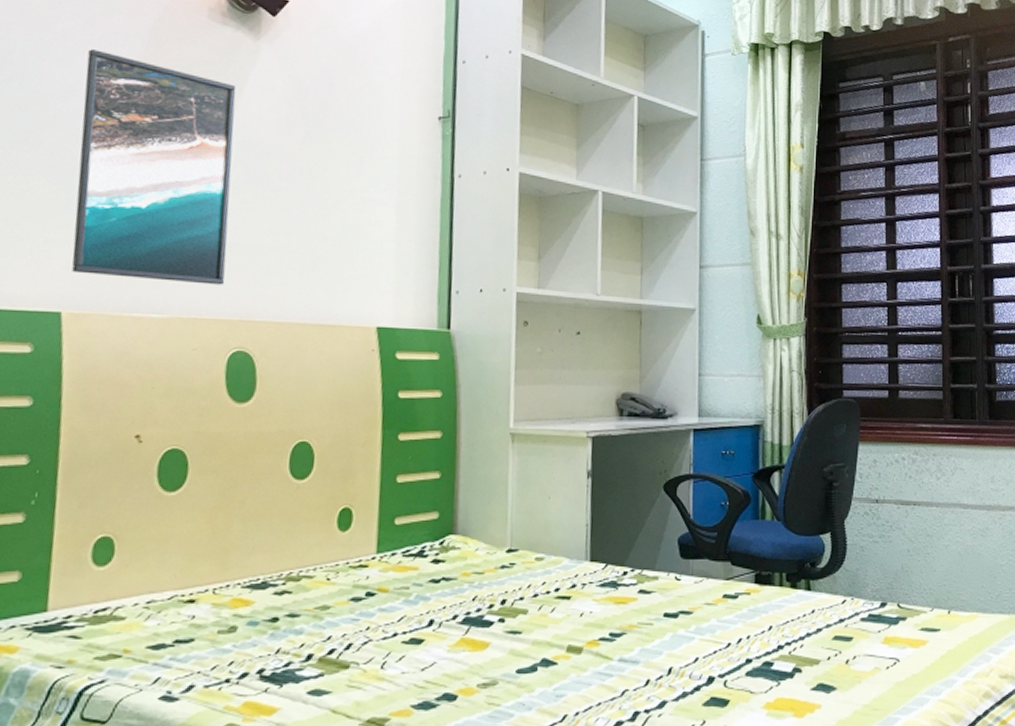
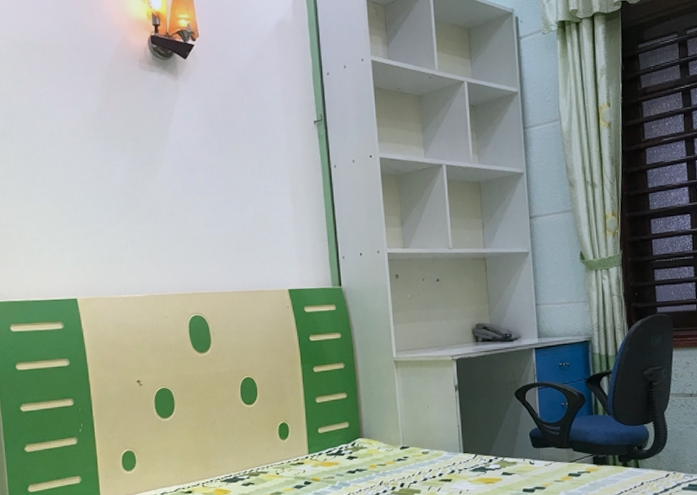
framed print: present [72,49,236,285] -> none [64,104,179,270]

